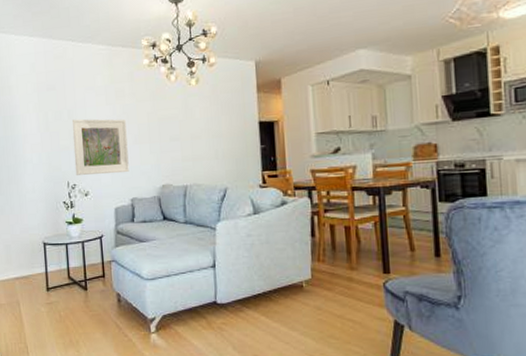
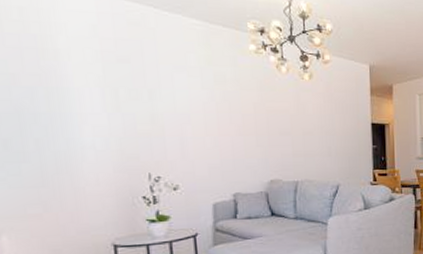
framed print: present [71,119,129,175] -> none [154,101,231,166]

